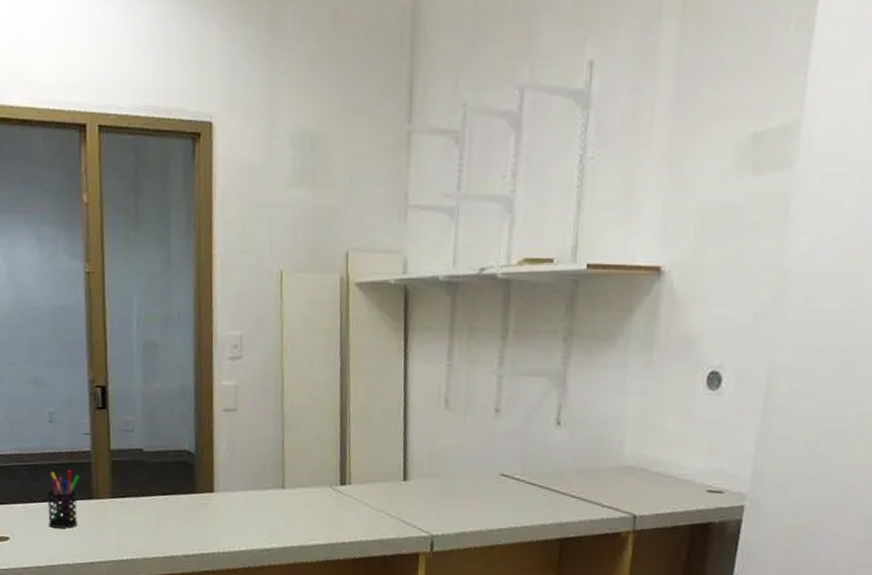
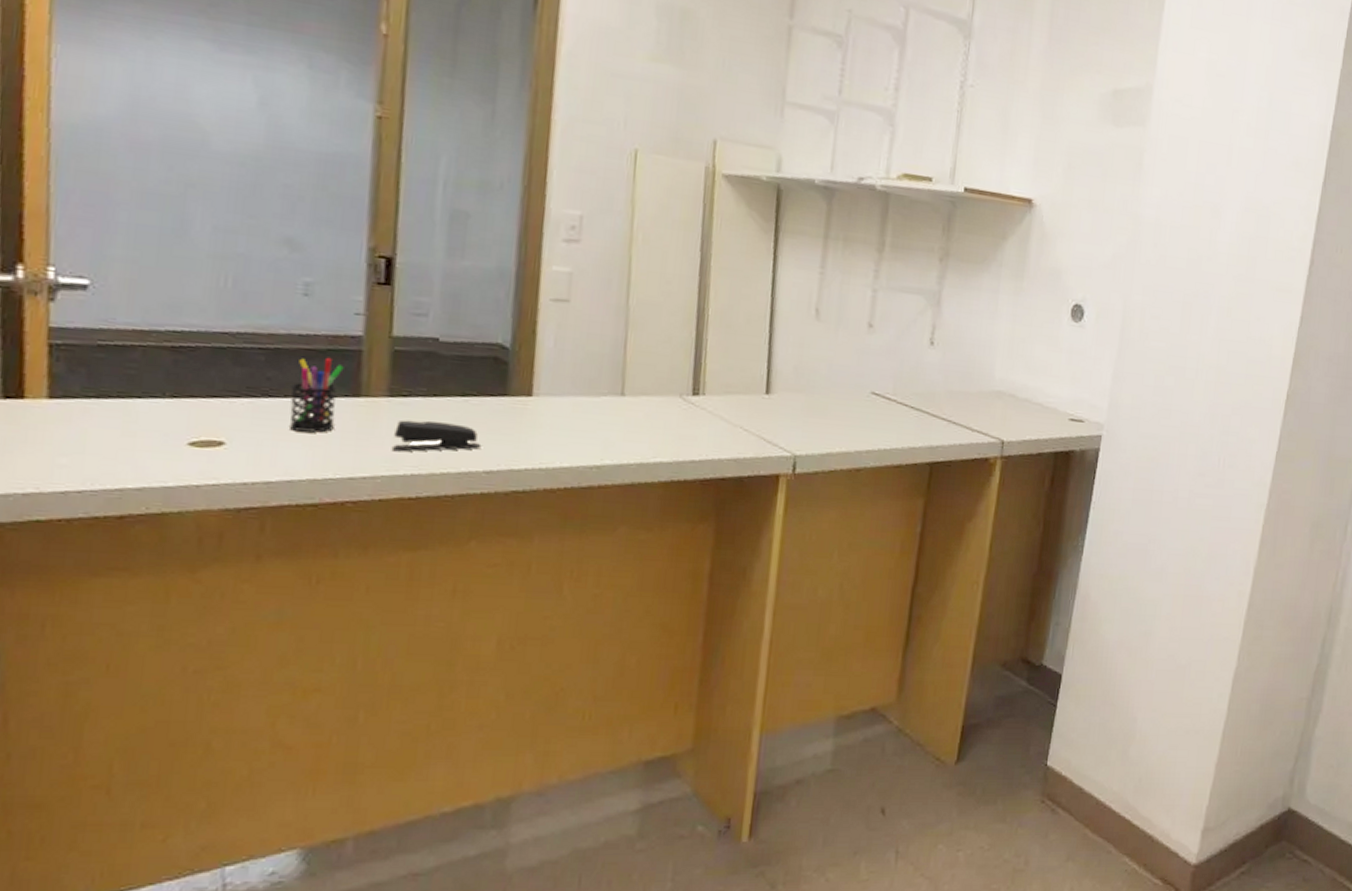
stapler: none [117,515,179,542] -> present [391,420,482,452]

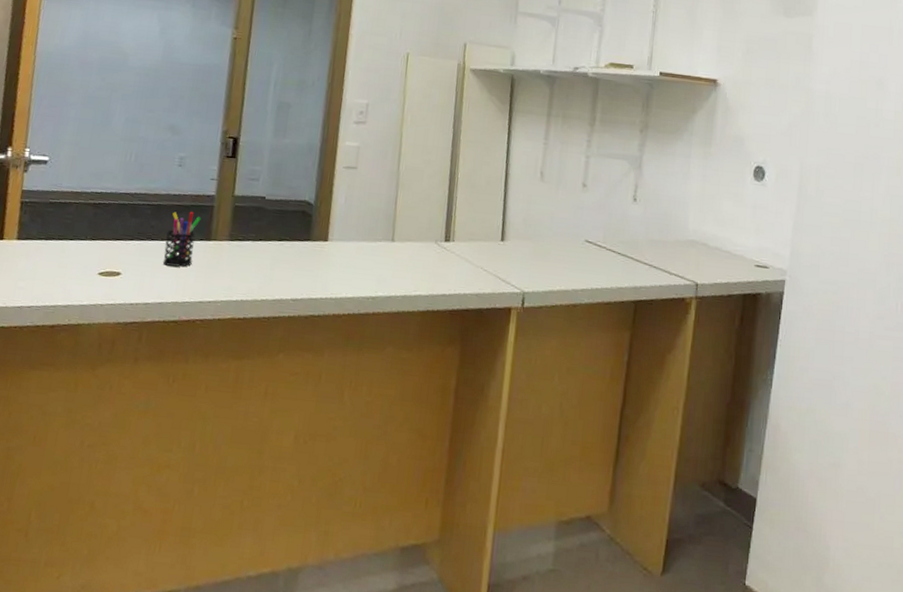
stapler: present [391,420,482,452] -> none [229,258,291,283]

